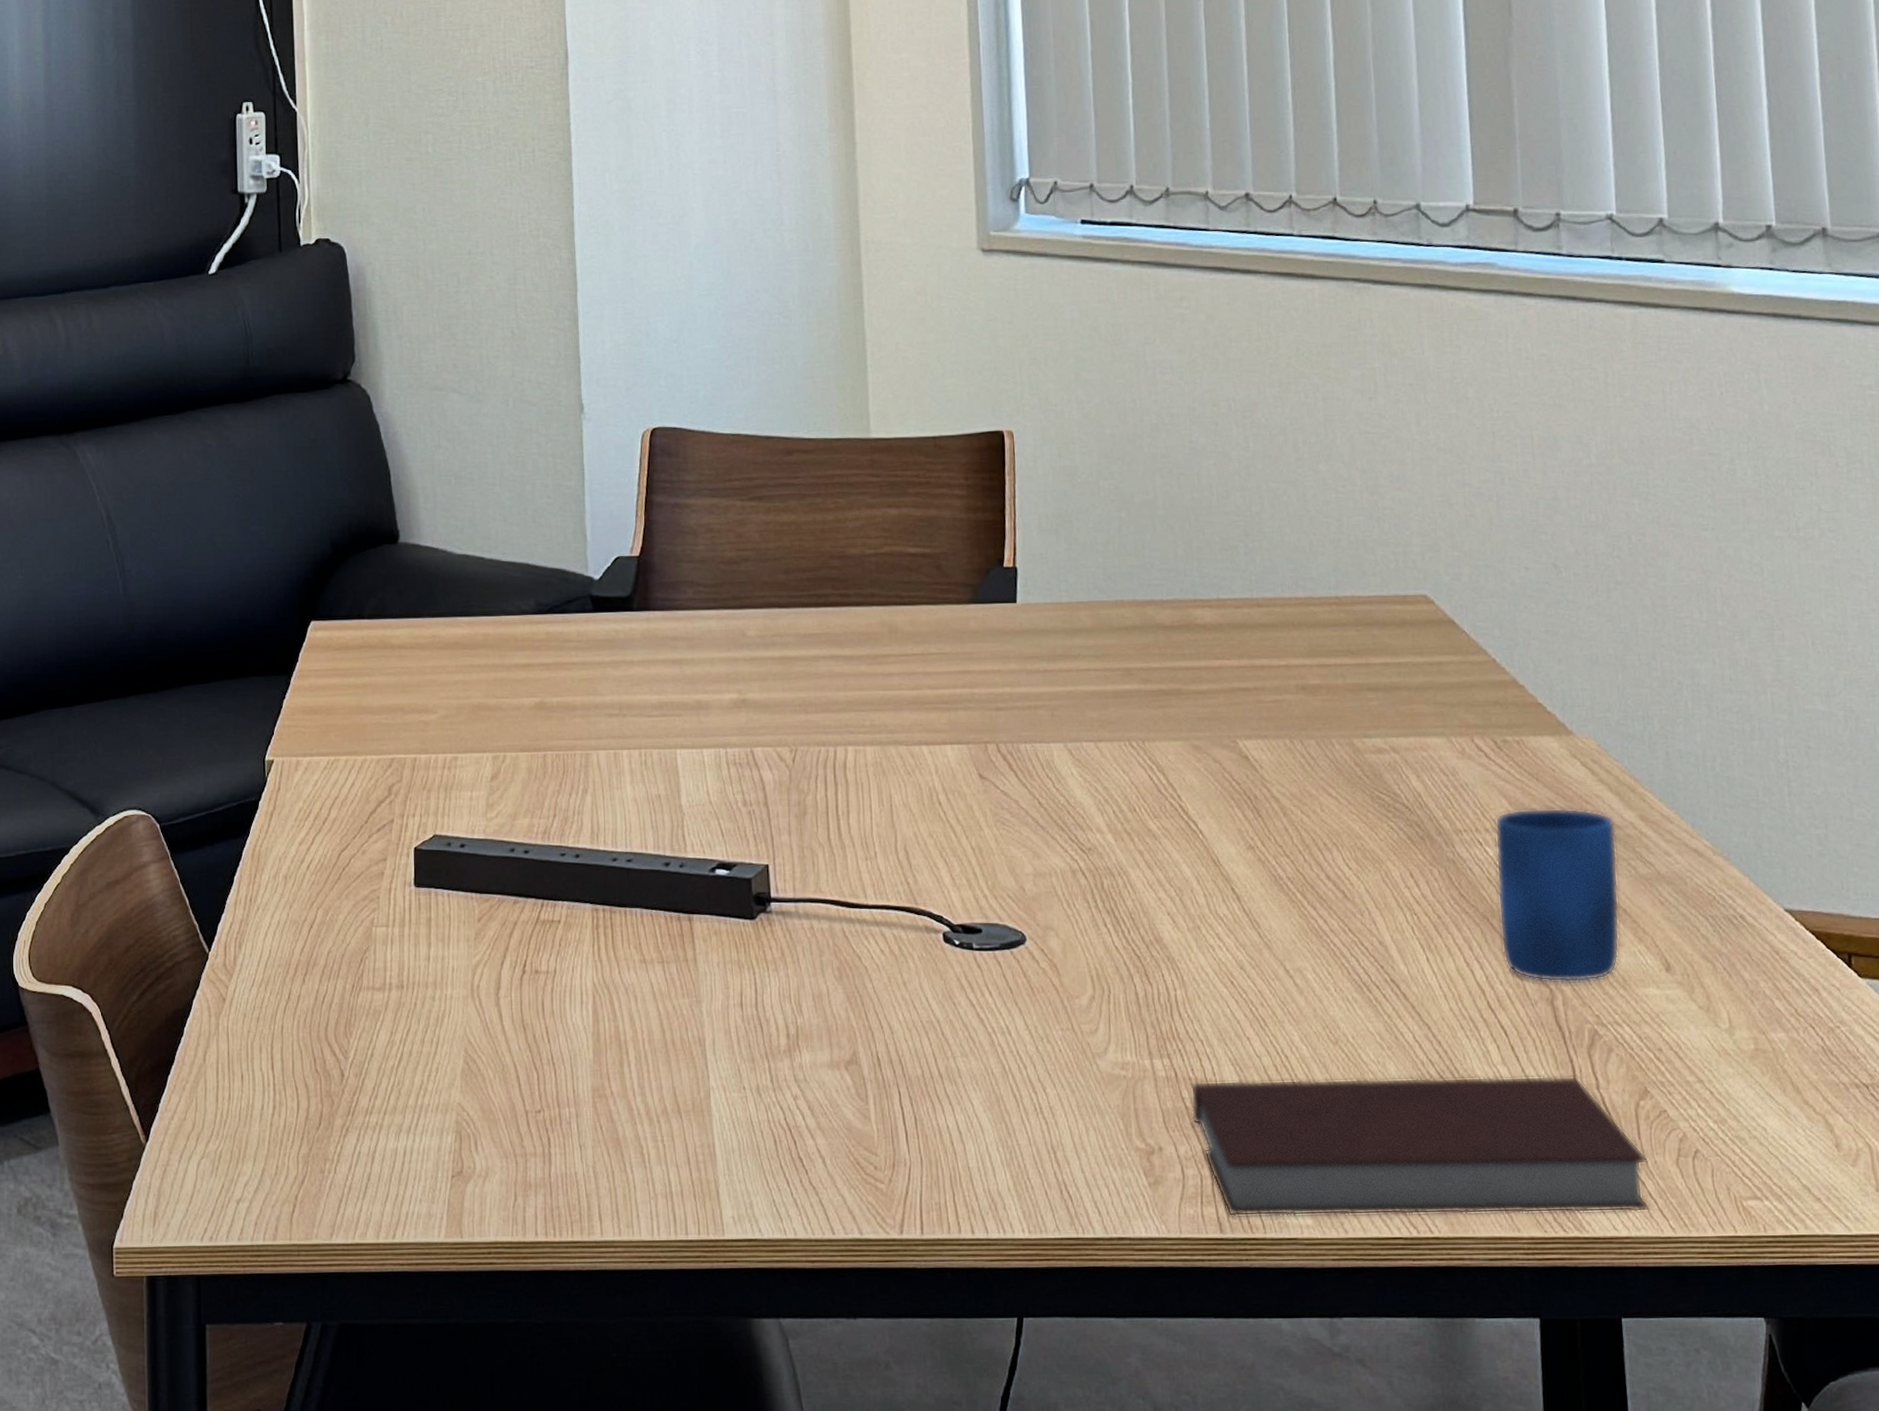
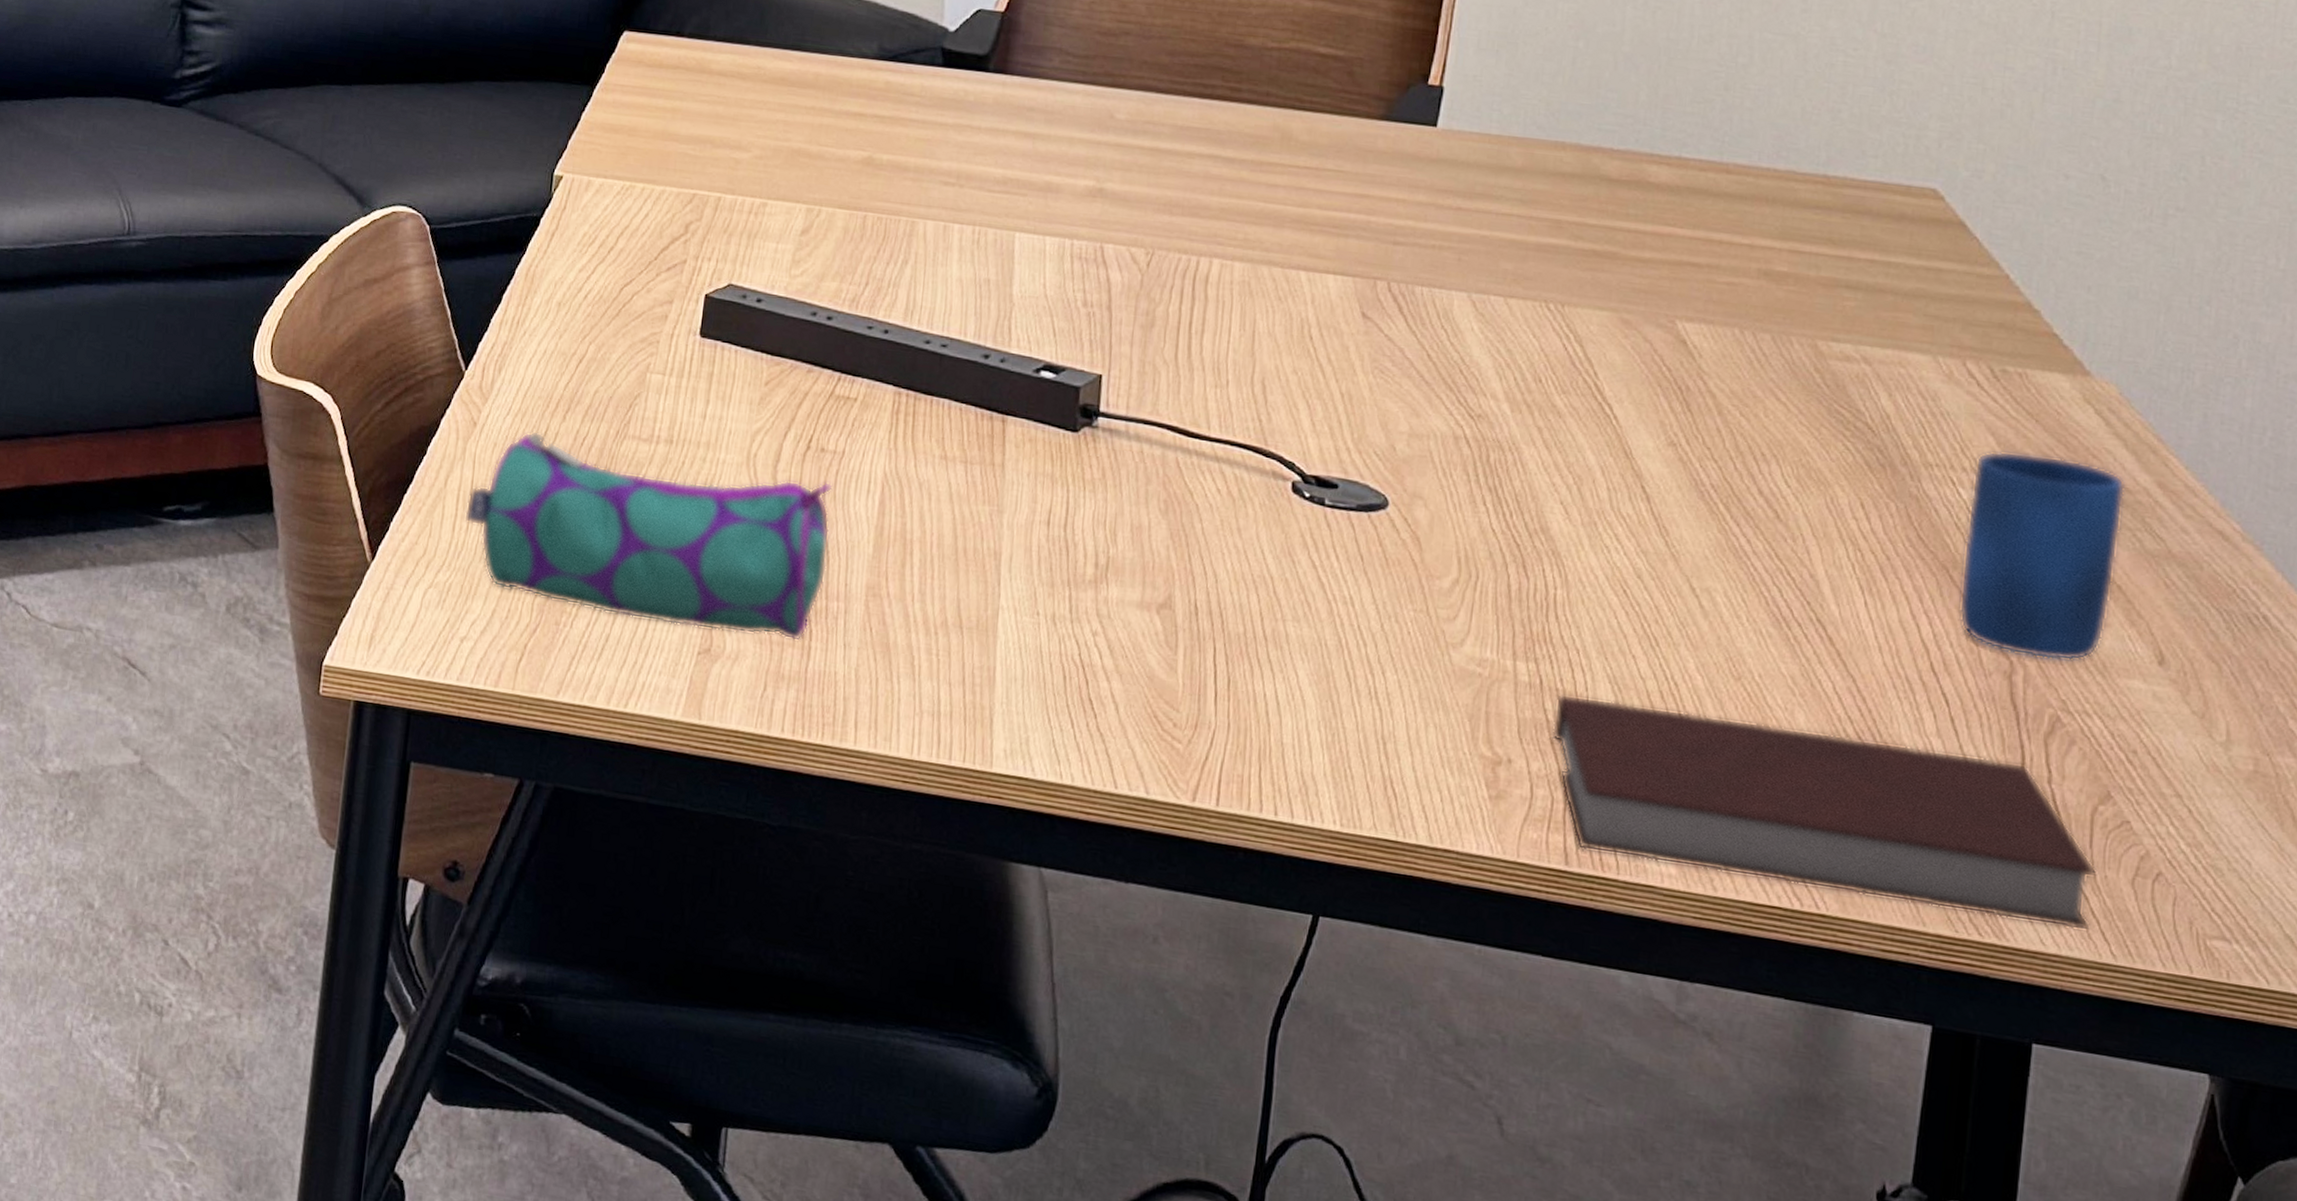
pencil case: none [225,997,555,1155] -> present [463,431,833,642]

